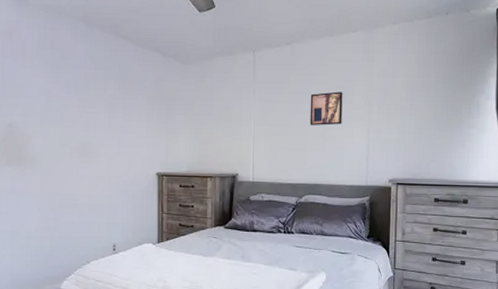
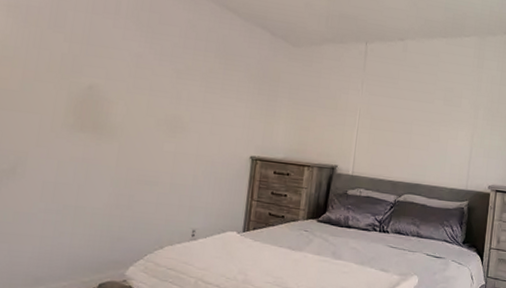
wall art: present [310,91,343,126] -> none [415,92,451,126]

